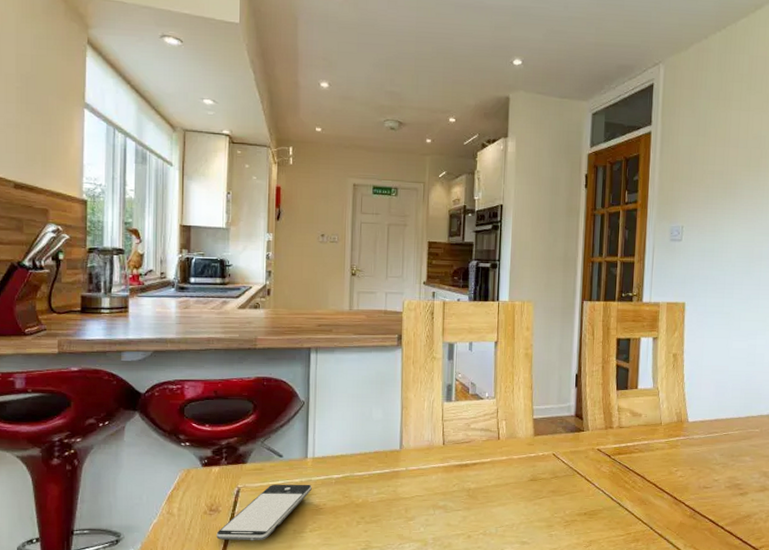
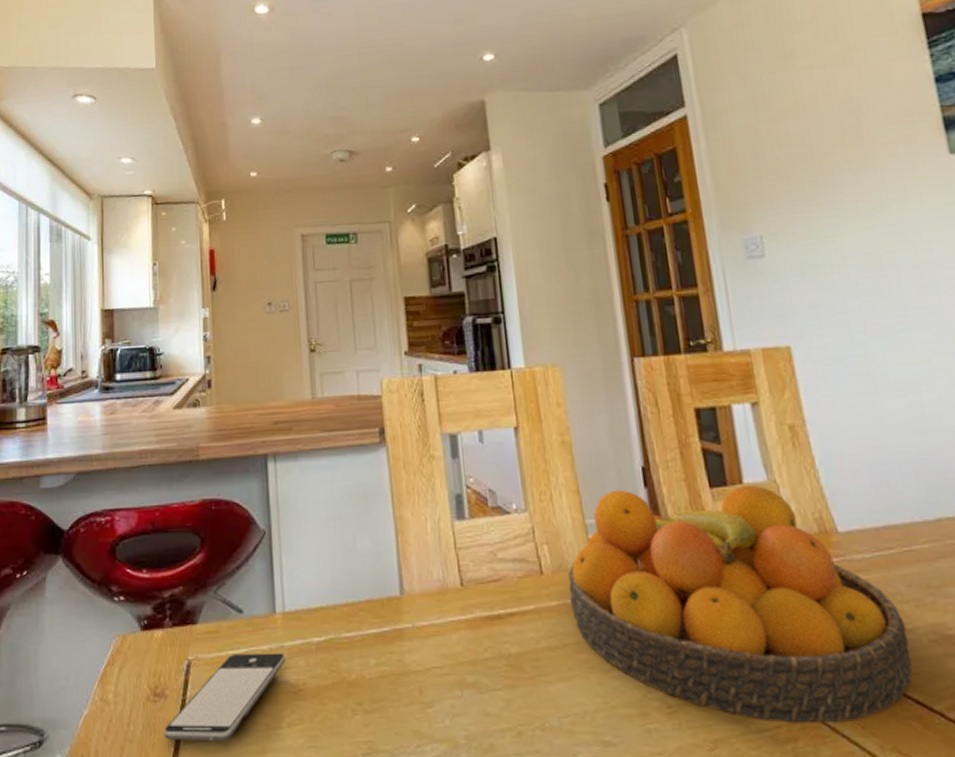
fruit bowl: none [514,387,714,532] -> present [568,486,913,724]

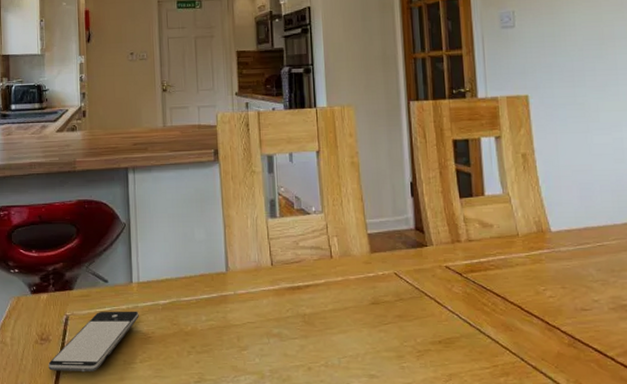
fruit bowl: present [568,486,913,724] -> none [351,197,595,364]

